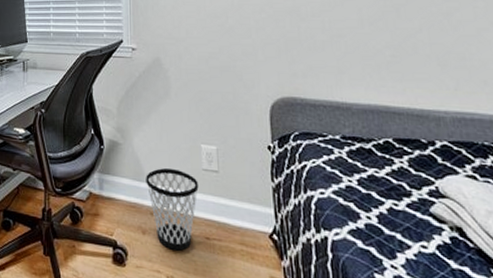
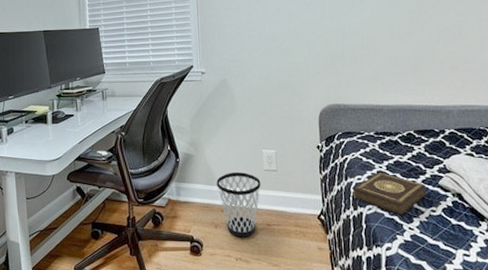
book: none [315,186,414,247] -> present [353,172,427,215]

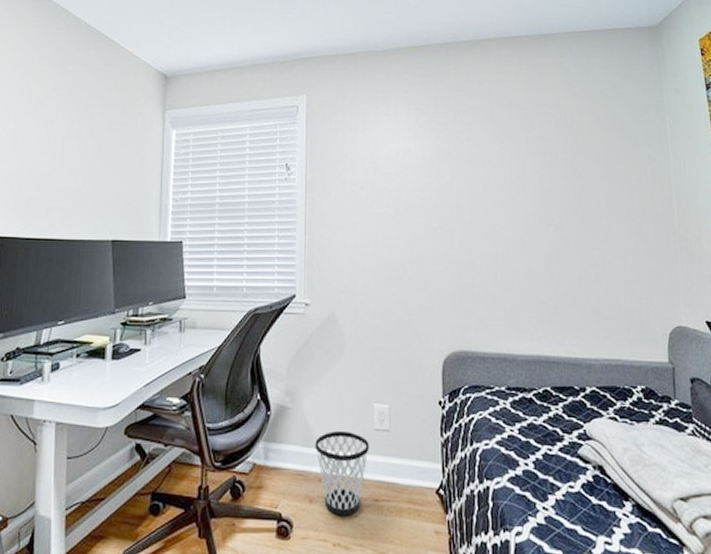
book: present [353,172,427,215] -> none [479,436,564,491]

